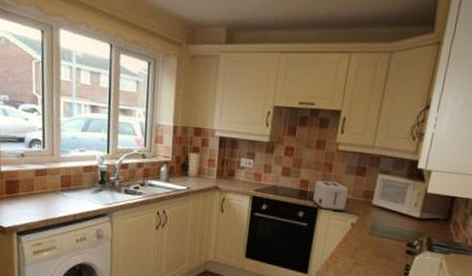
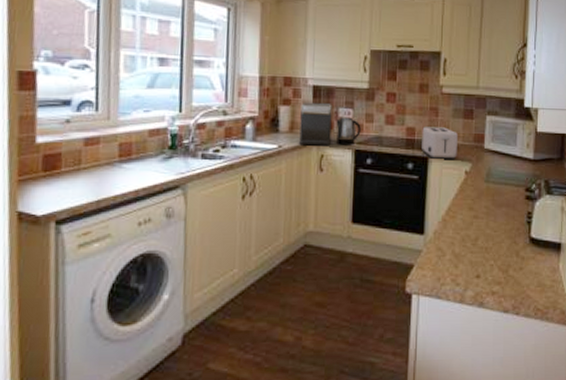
coffee maker: none [205,150,236,191] -> present [299,101,332,146]
kettle: none [237,166,260,192] -> present [336,117,361,145]

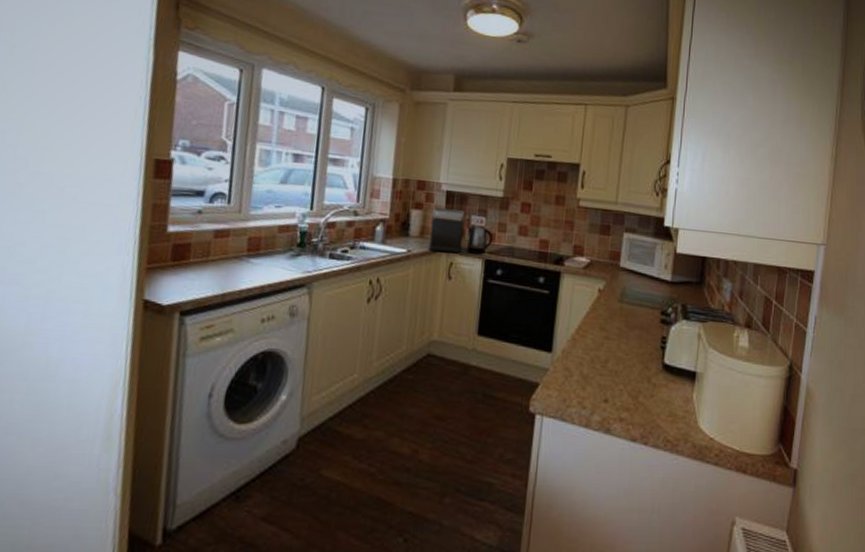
toaster: present [422,127,458,160] -> none [554,240,593,277]

